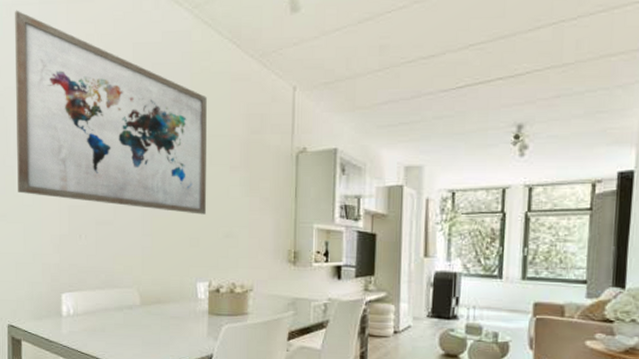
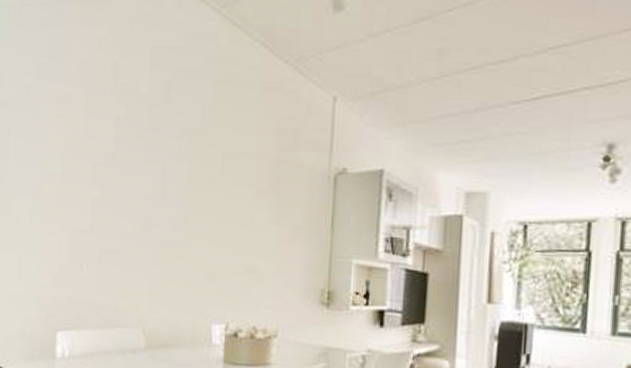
wall art: present [14,10,207,215] -> none [15,11,232,245]

